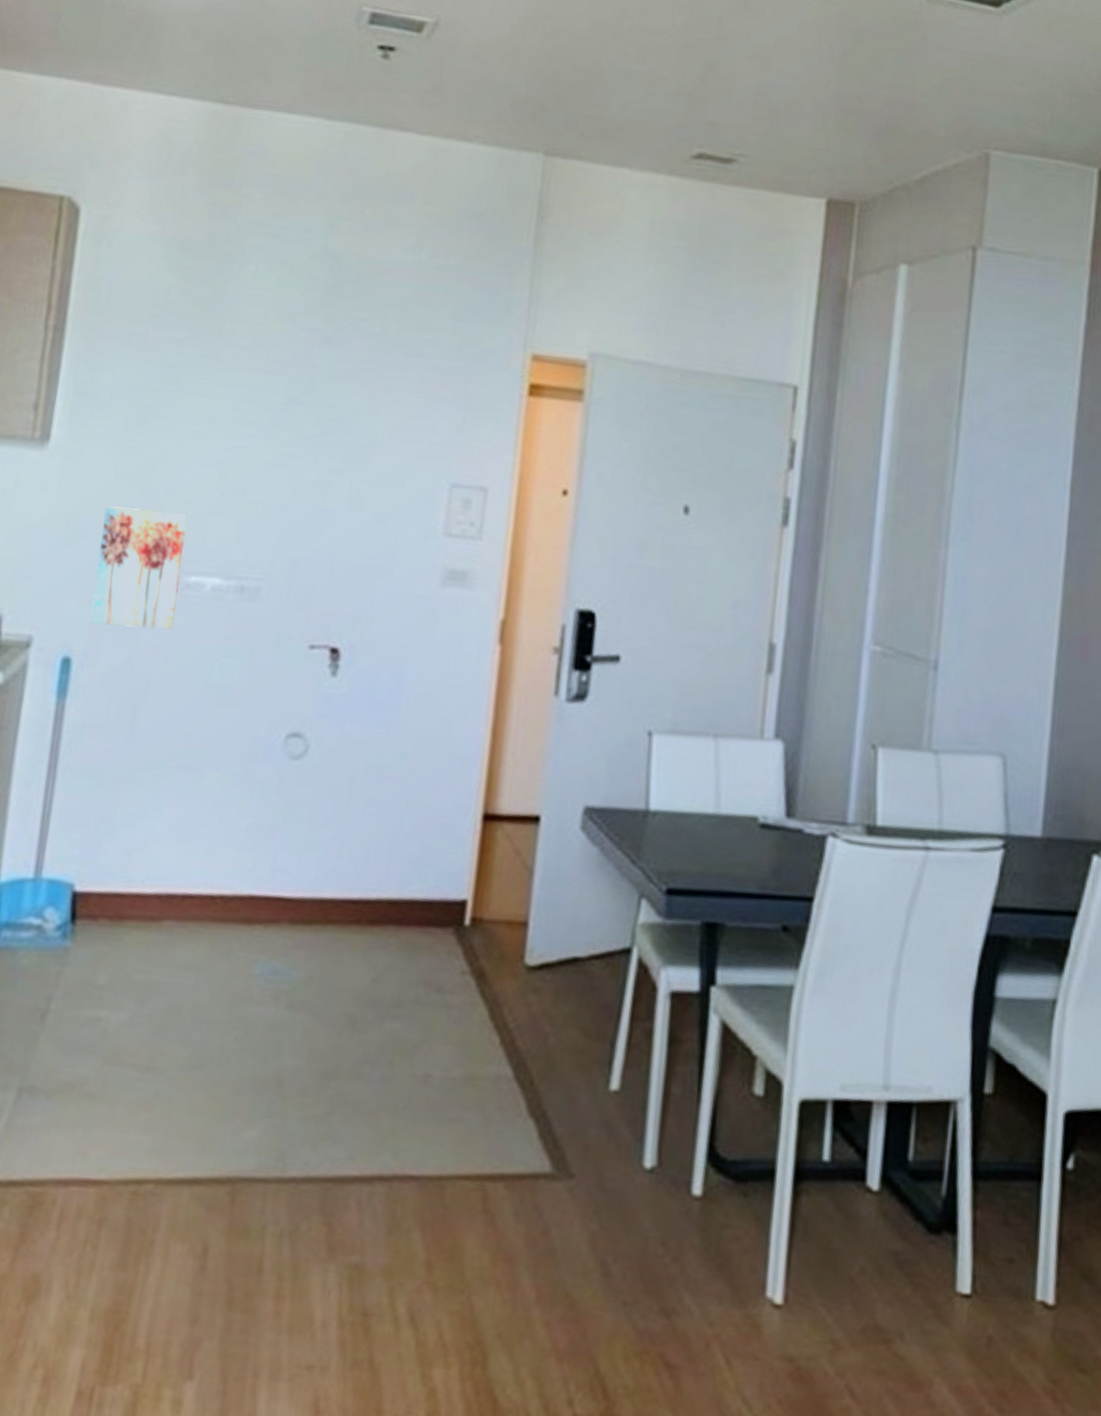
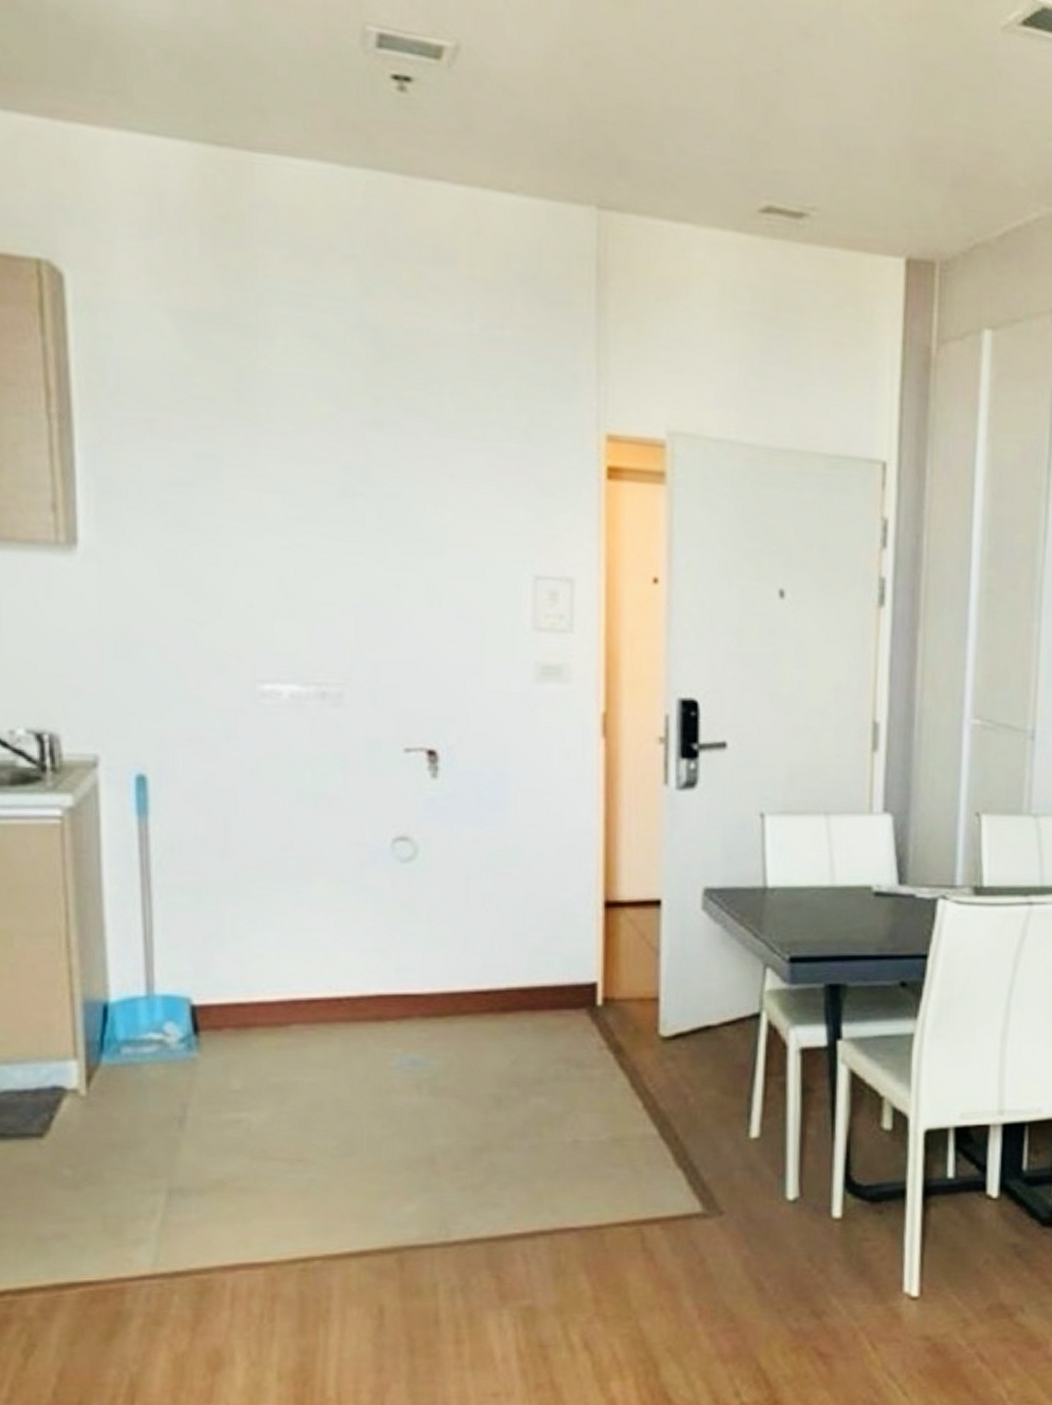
wall art: present [90,506,188,629] -> none [156,613,254,741]

